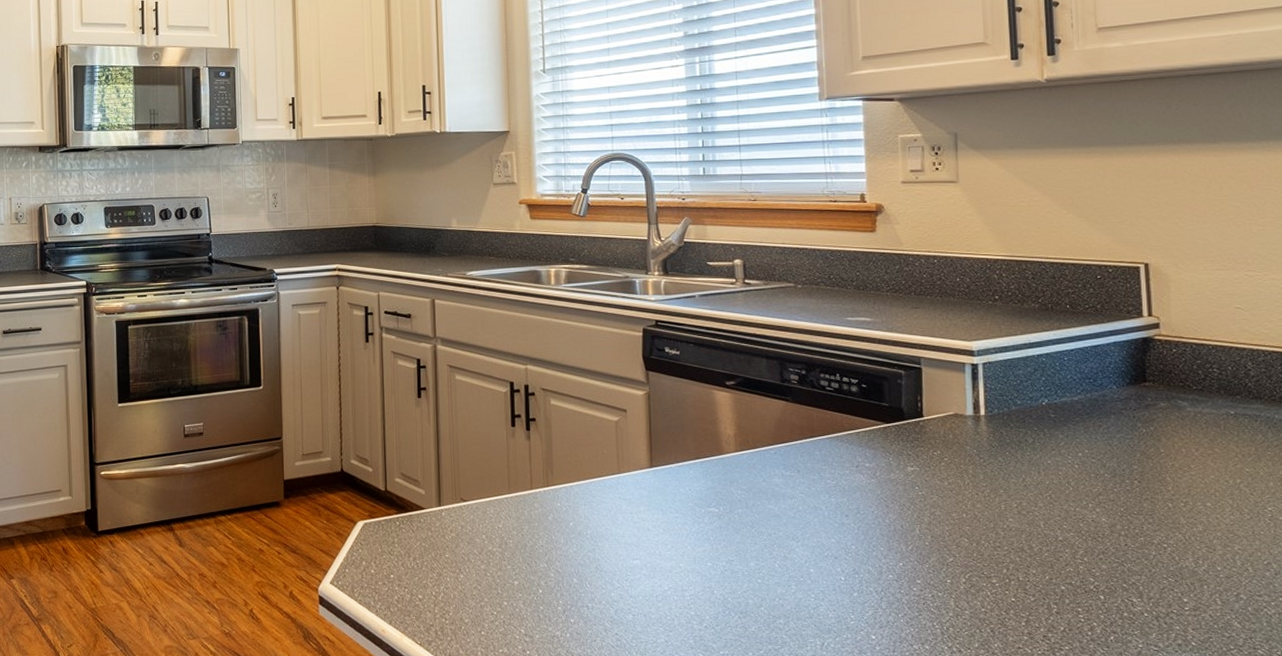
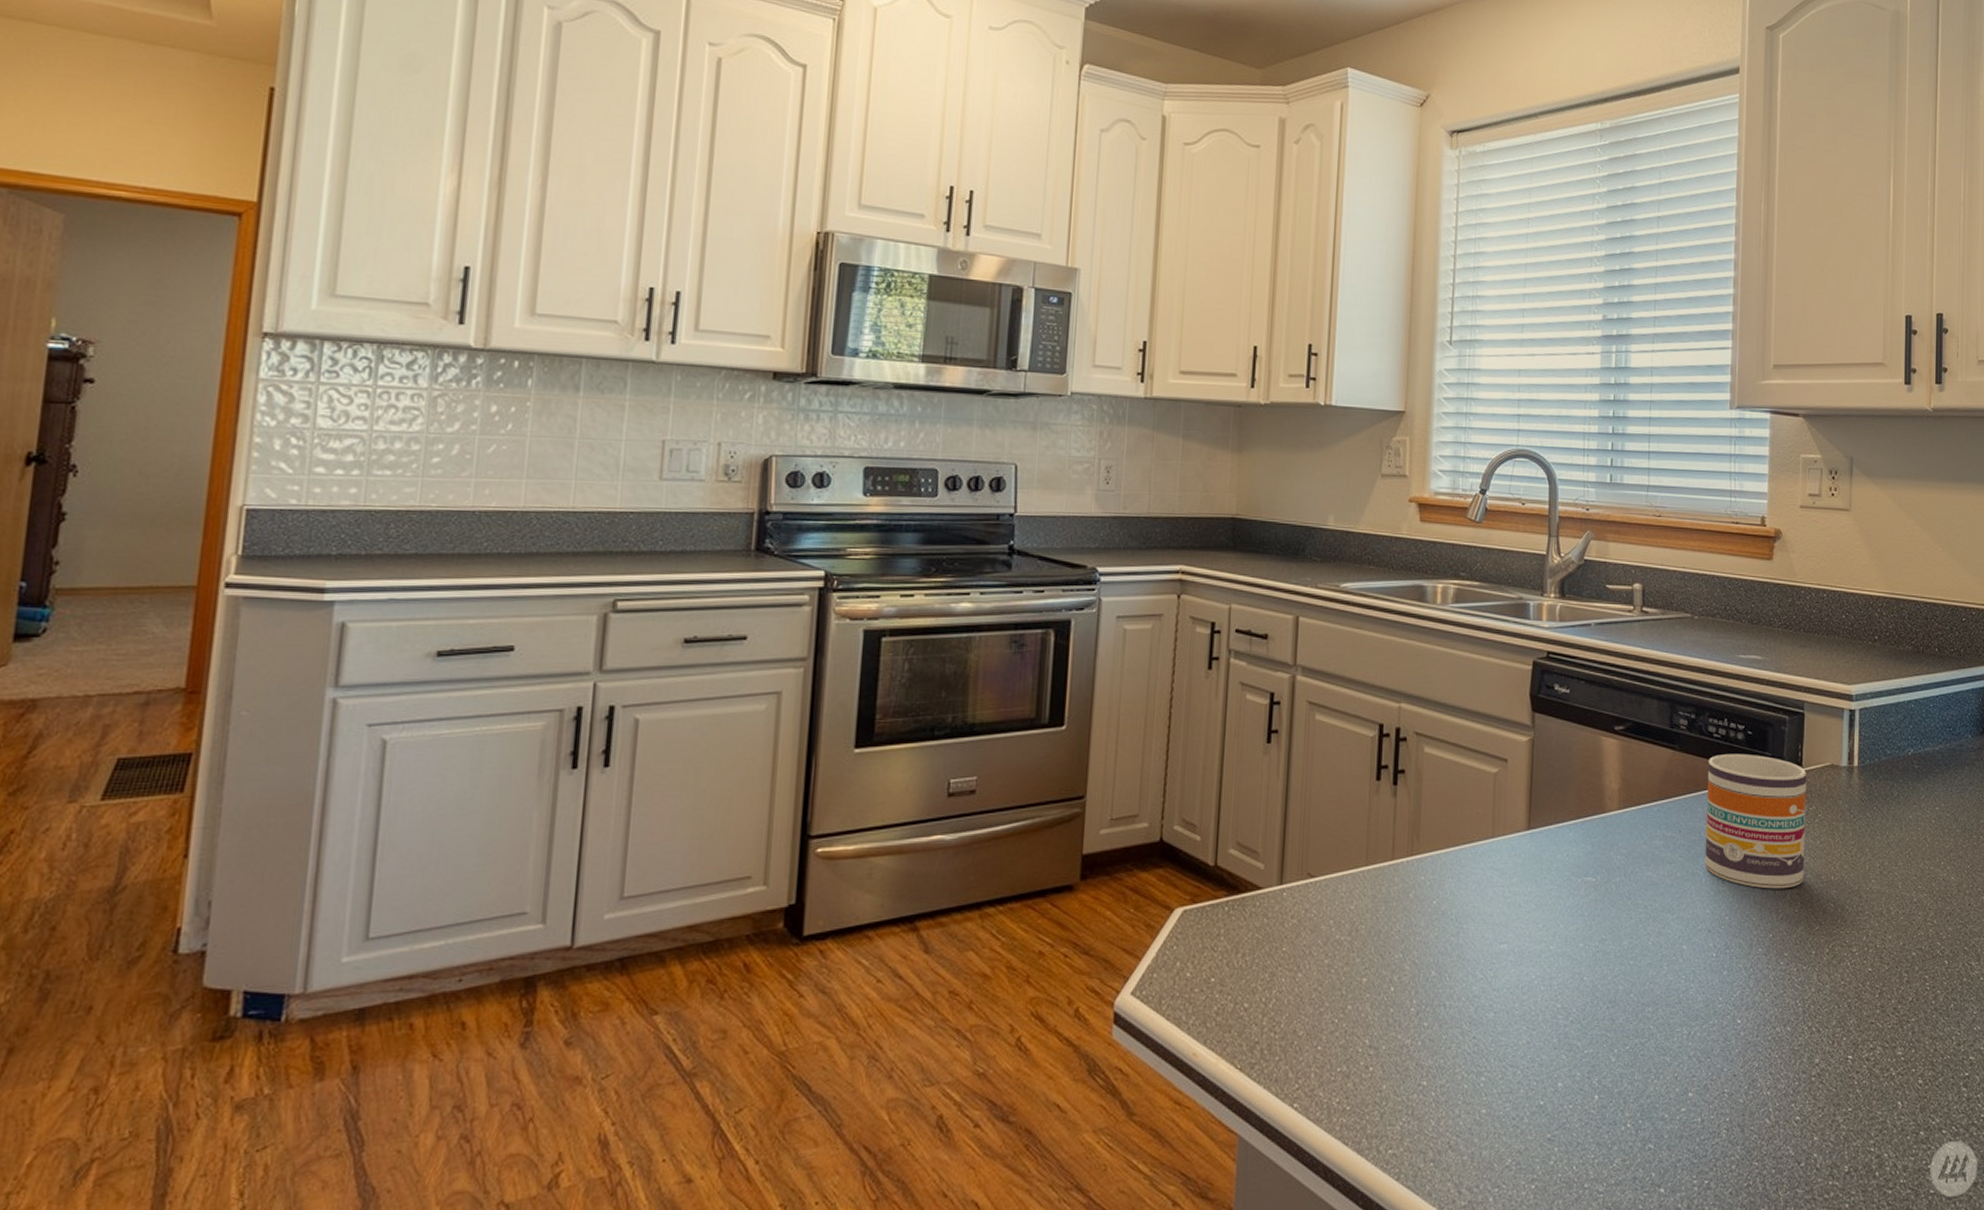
mug: none [822,404,933,524] -> present [1704,753,1807,889]

